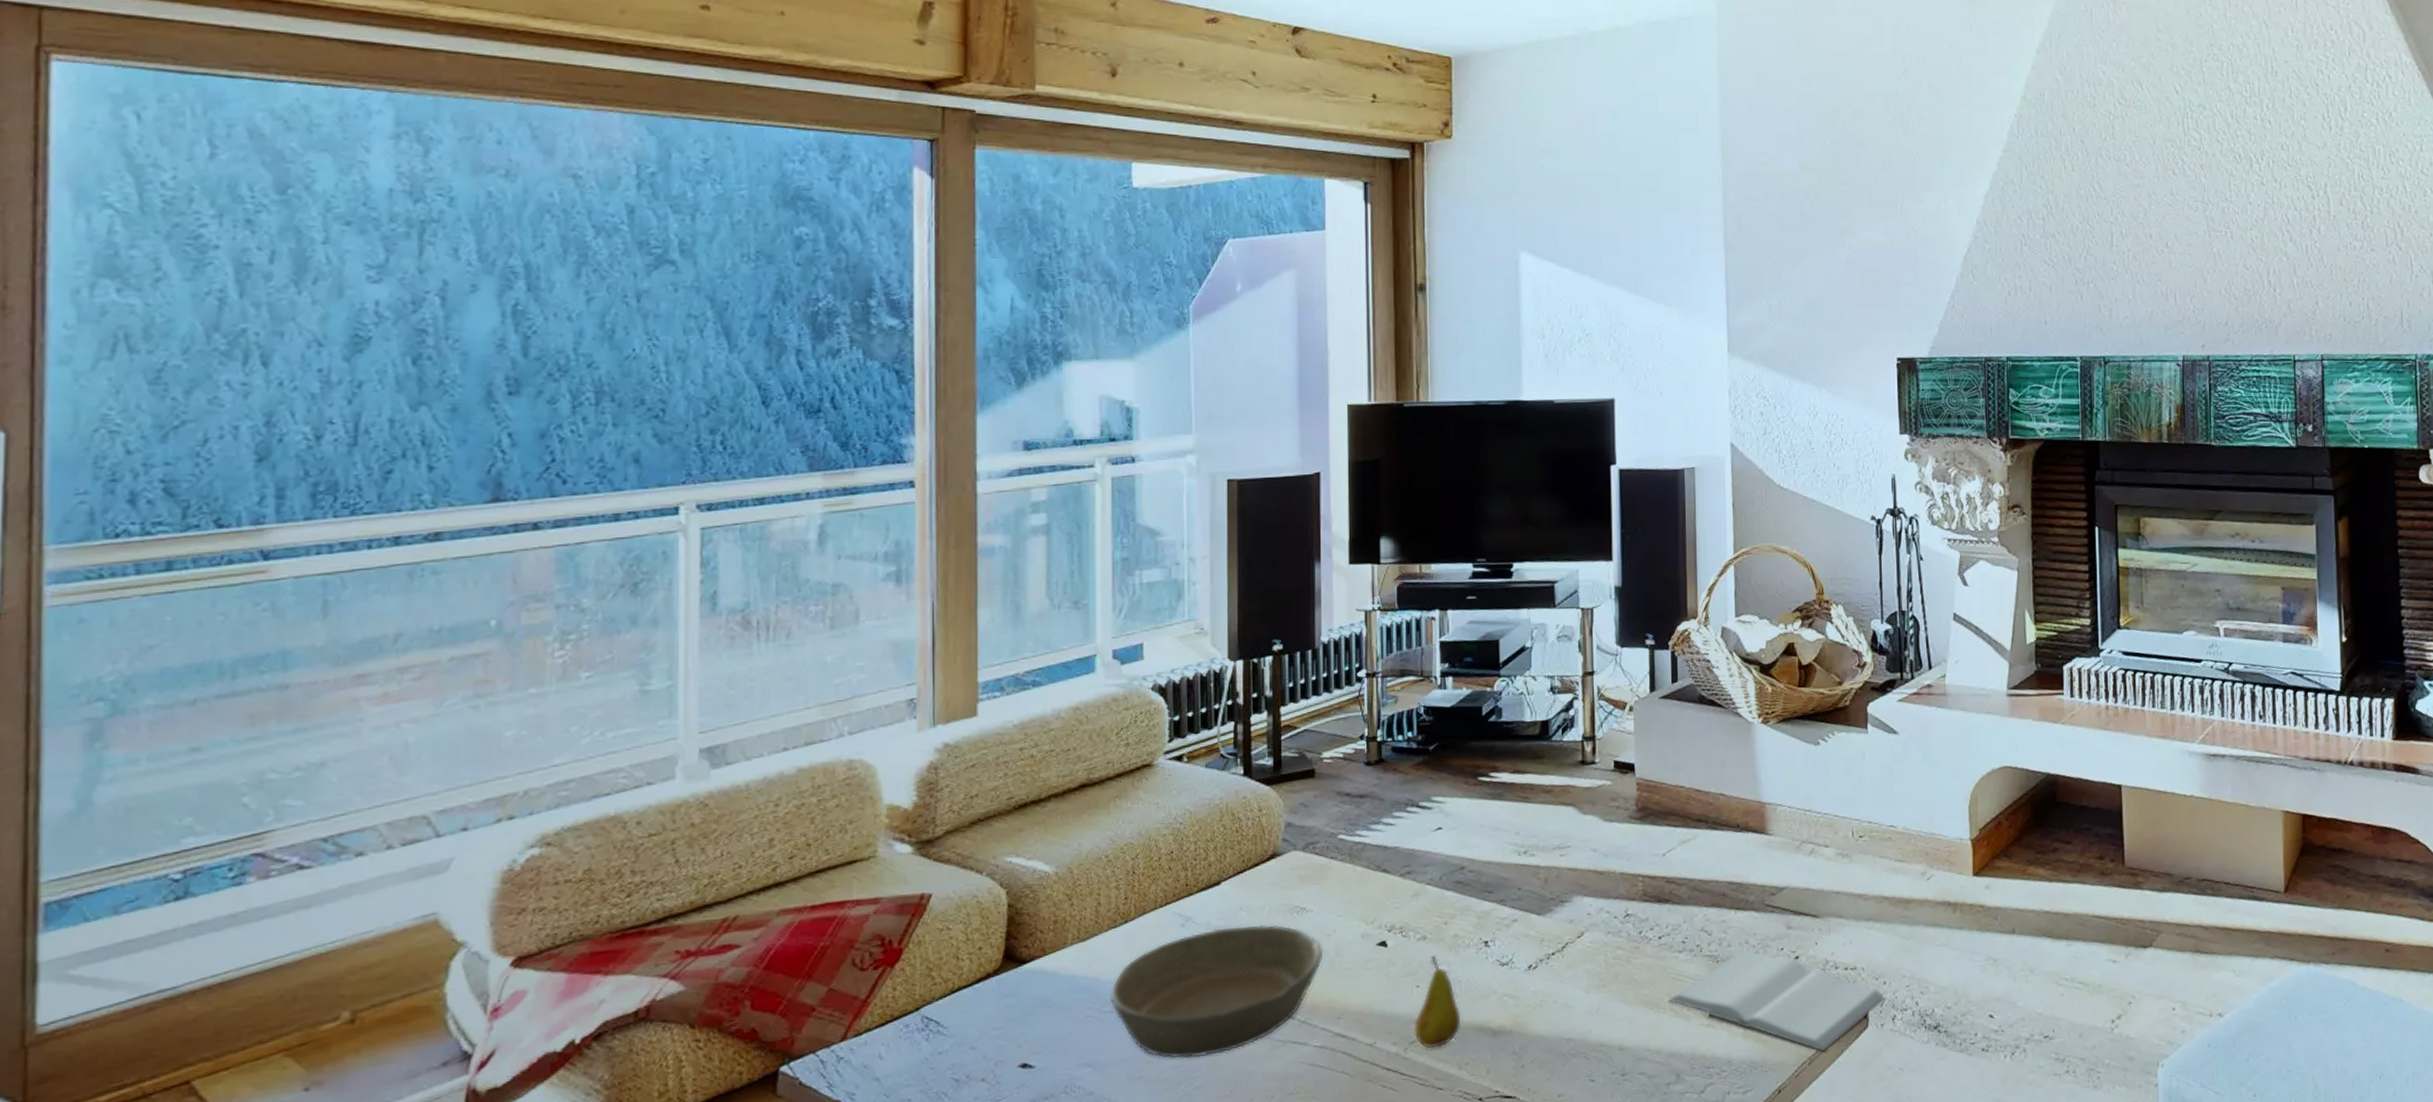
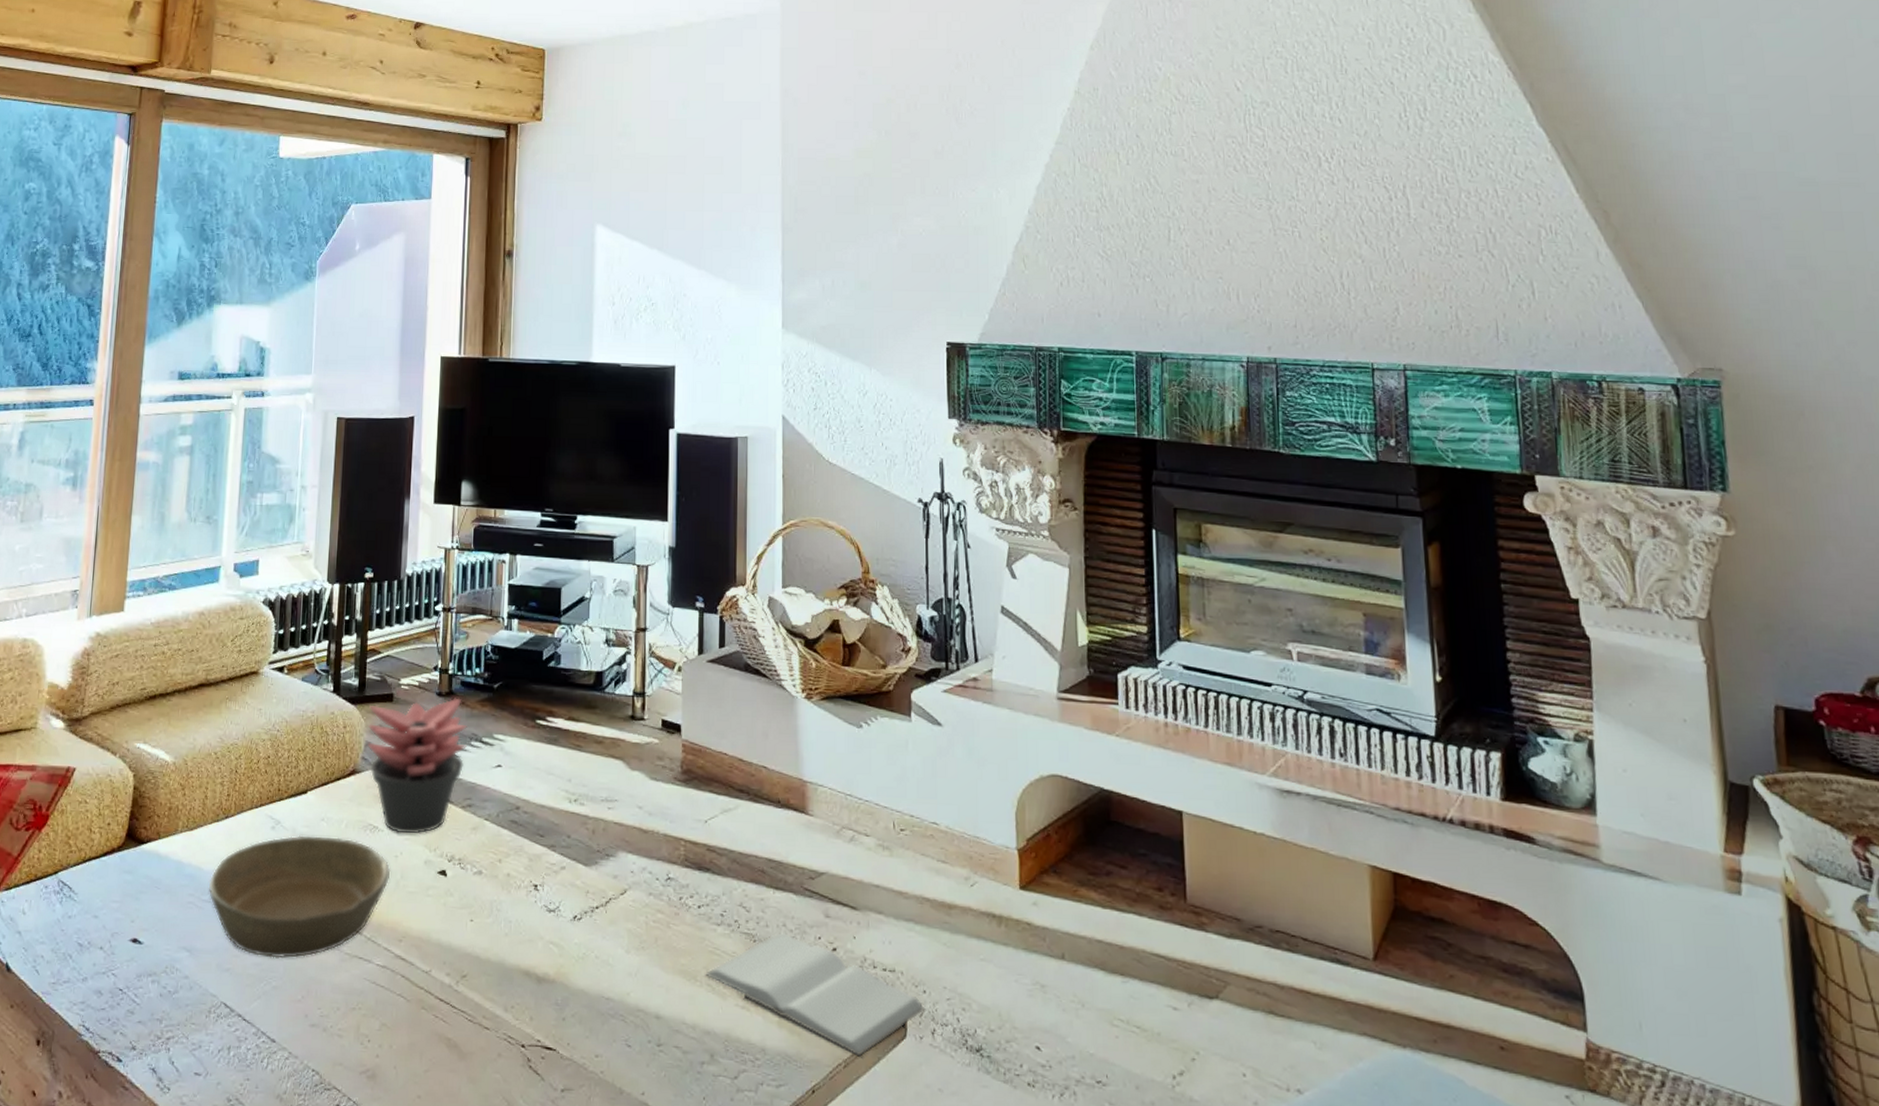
succulent plant: none [1288,765,1402,911] -> present [368,698,467,834]
fruit: present [1414,955,1461,1049] -> none [466,891,510,986]

